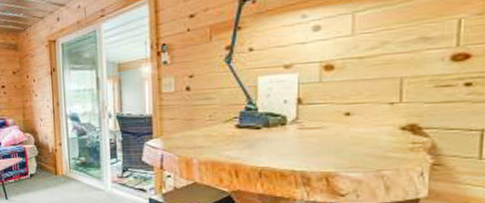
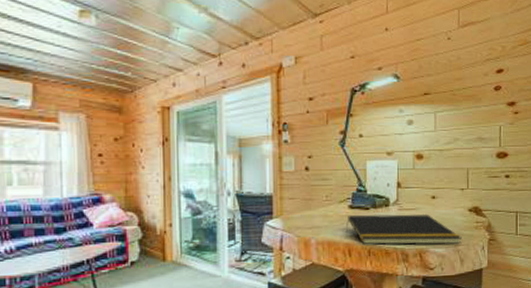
notepad: none [233,133,388,168] -> present [346,214,462,245]

